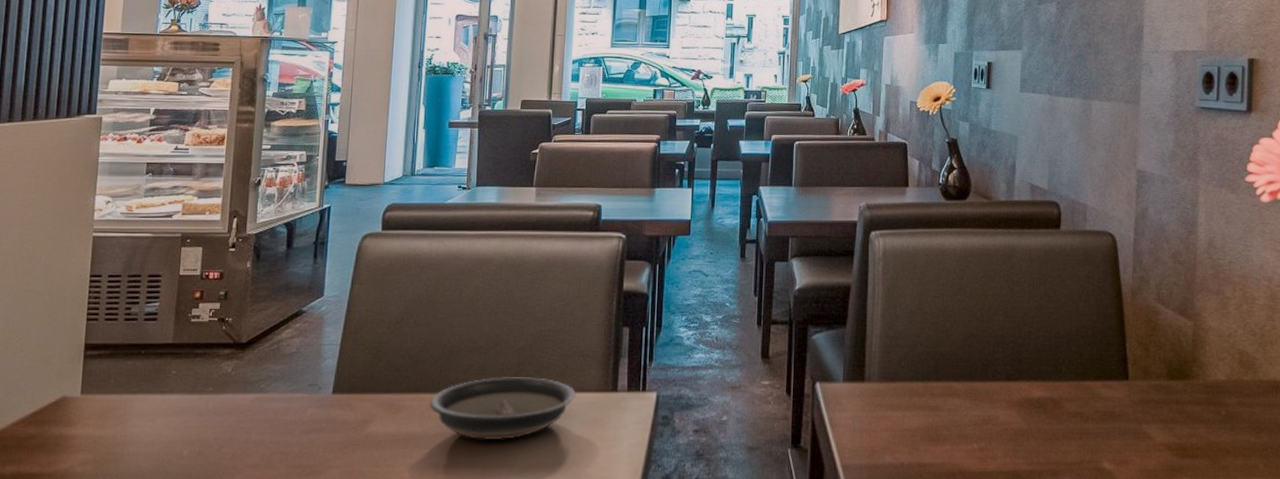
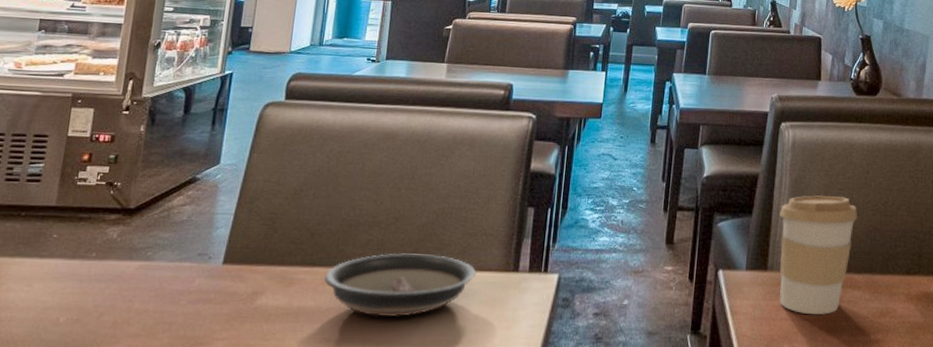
coffee cup: none [874,303,954,424] -> present [779,195,858,315]

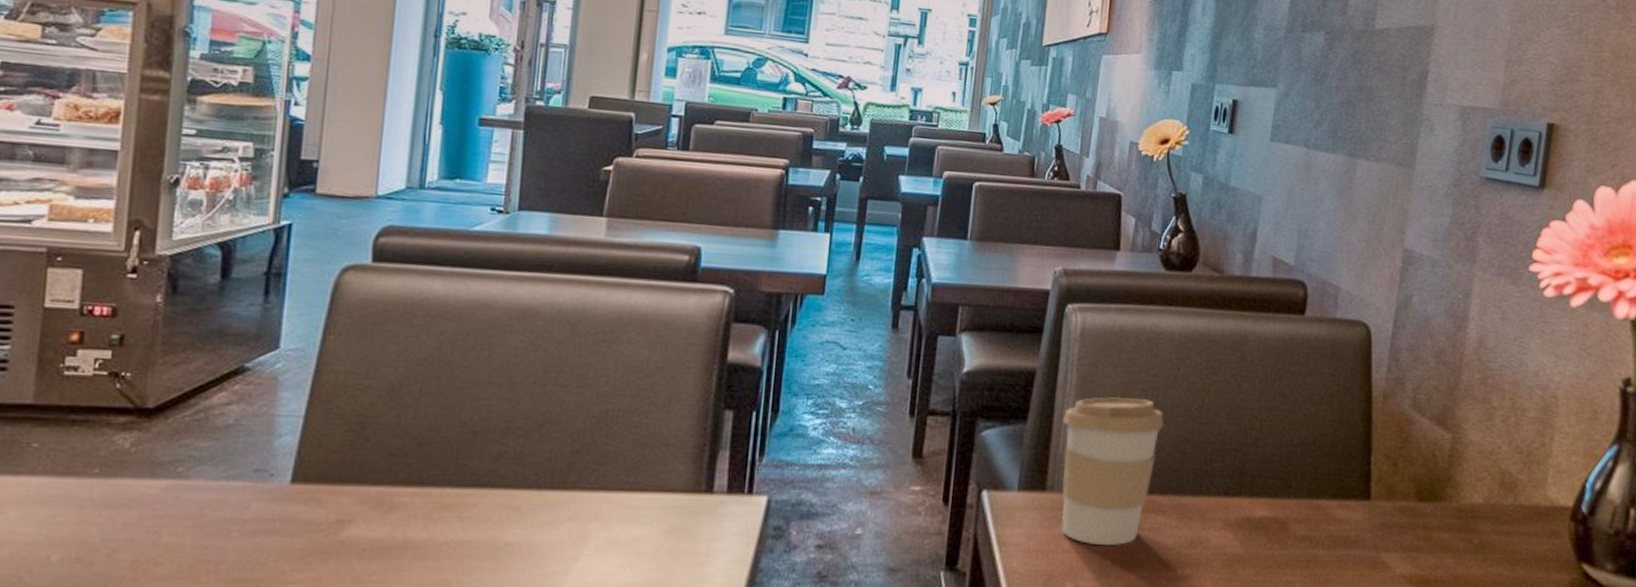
saucer: present [324,253,476,317] -> none [440,468,654,552]

